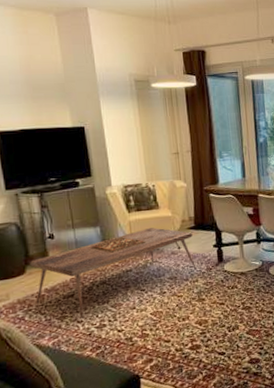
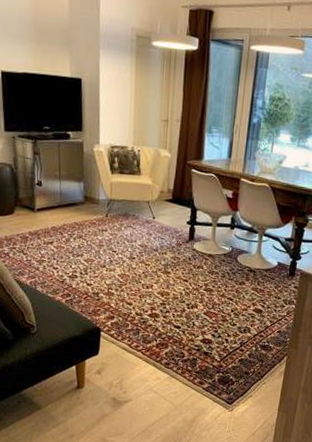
coffee table: present [30,227,197,318] -> none [19,192,169,266]

